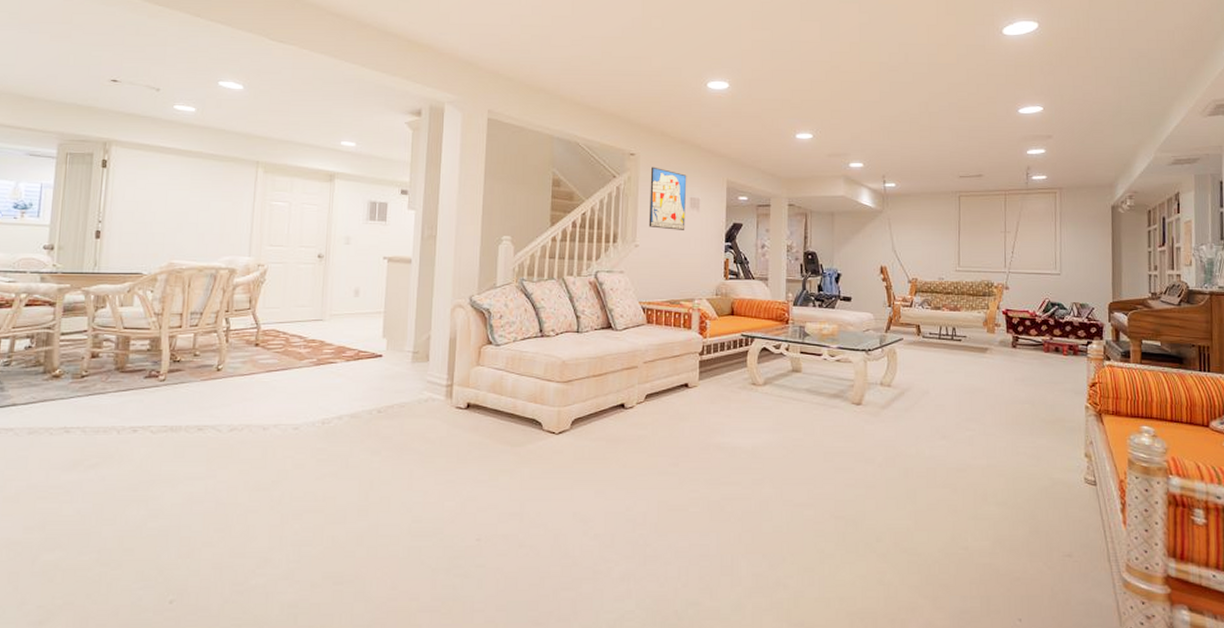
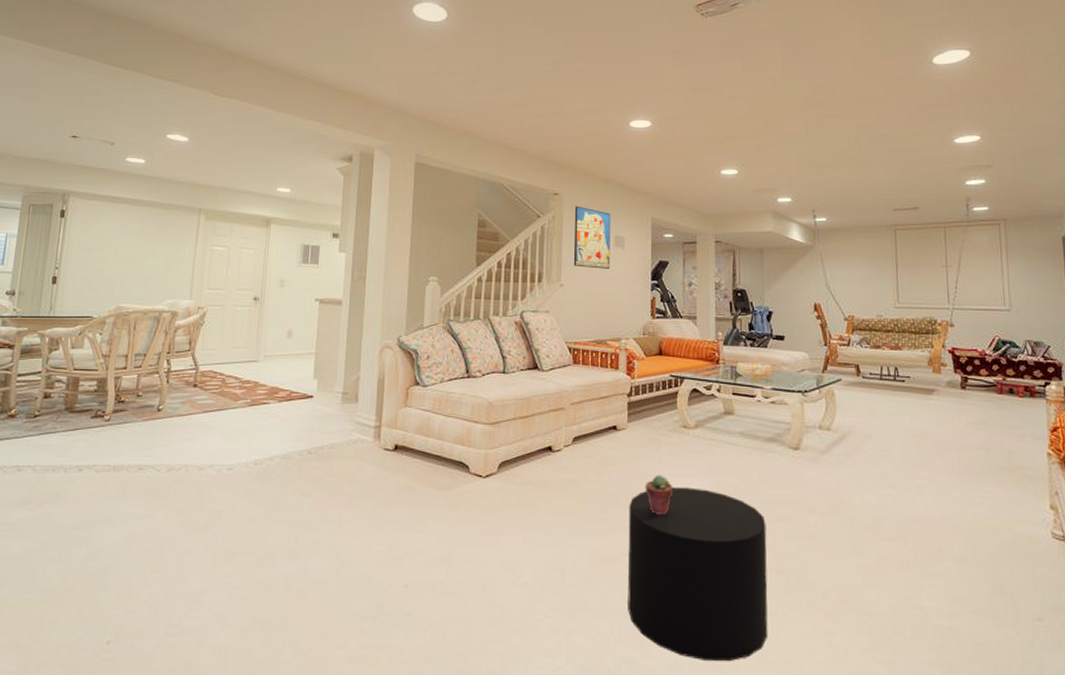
stool: none [695,441,828,602] -> present [627,487,768,662]
potted succulent: none [714,429,741,468] -> present [645,474,673,515]

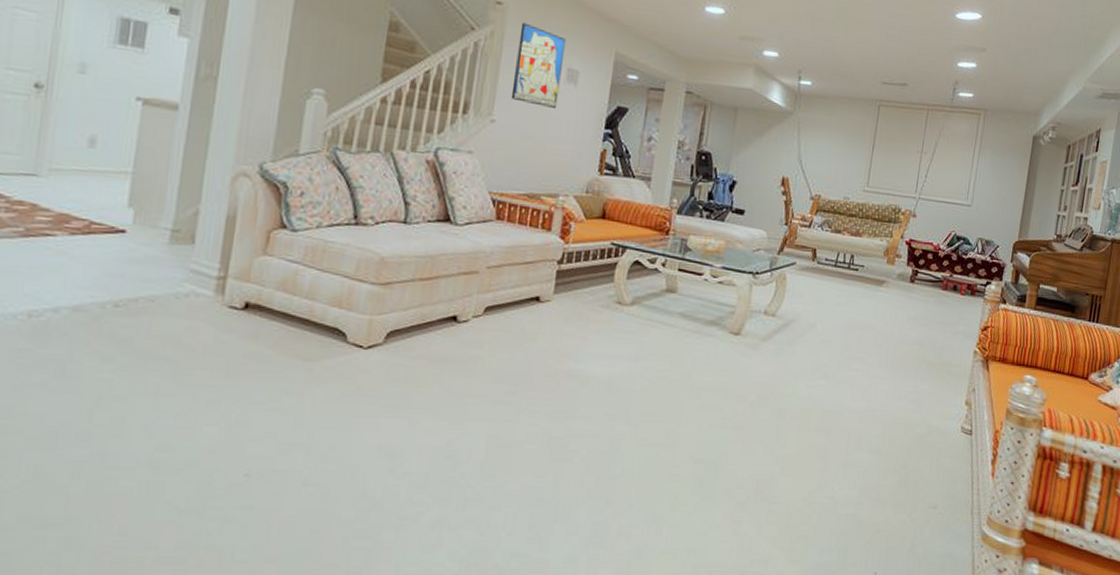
stool: present [627,487,768,662] -> none [526,369,693,553]
potted succulent: present [645,474,673,515] -> none [563,354,597,400]

